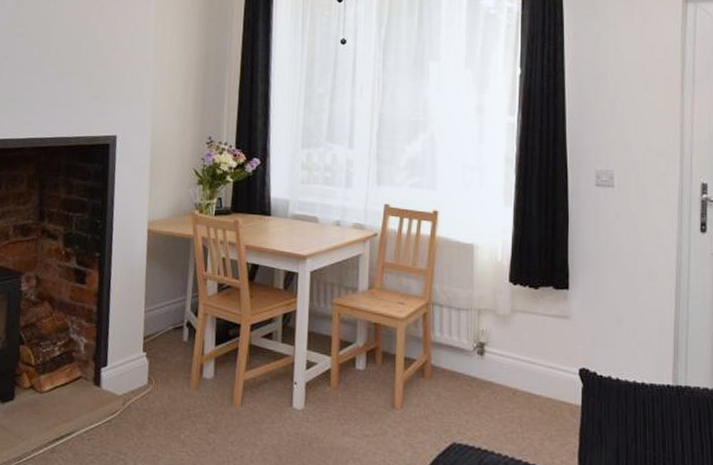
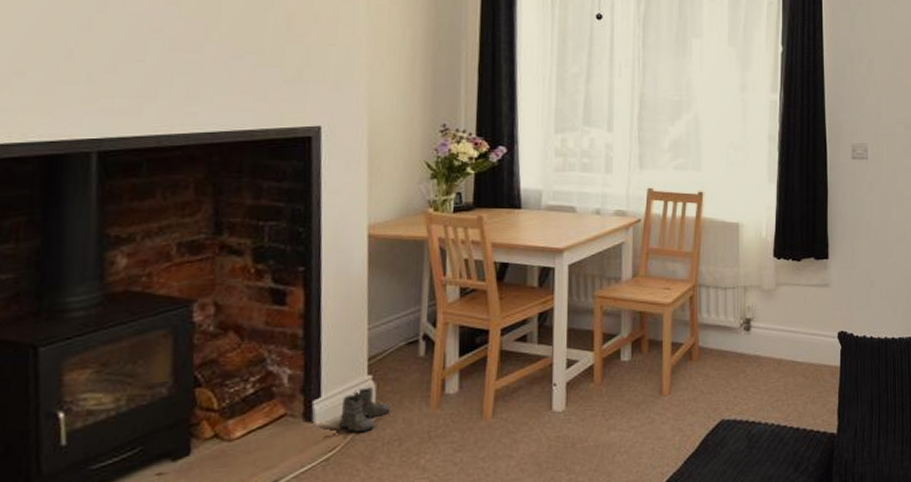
boots: none [119,362,160,401] -> present [338,387,391,433]

